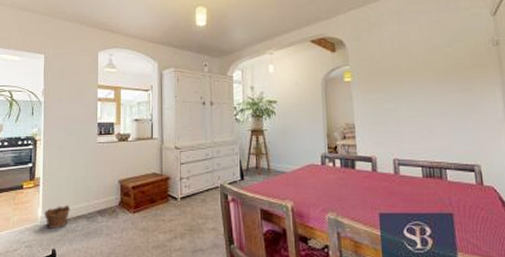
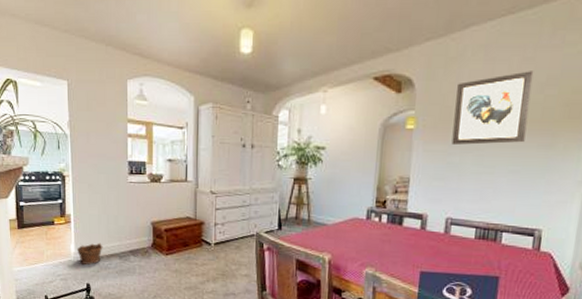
wall art: none [381,30,446,93] -> present [451,71,534,145]

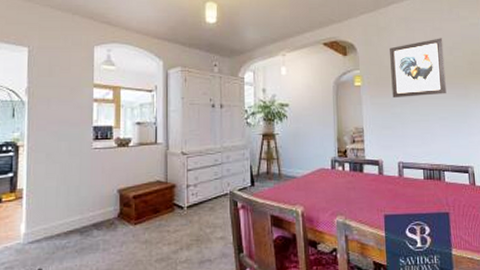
clay pot: present [76,242,103,265] -> none [27,218,61,246]

